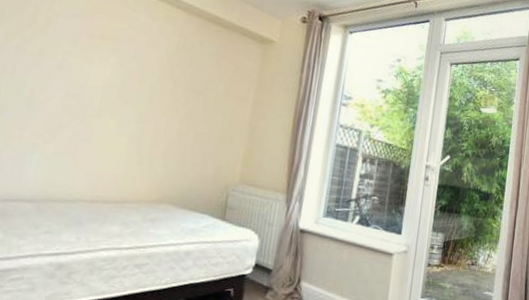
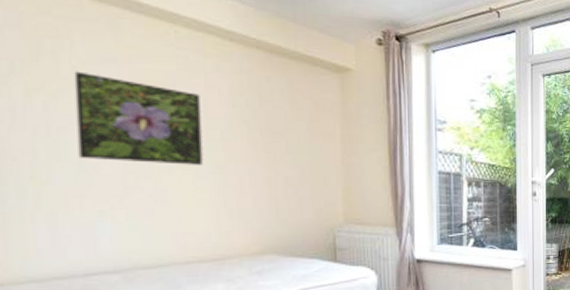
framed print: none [30,22,141,113] -> present [74,71,203,165]

